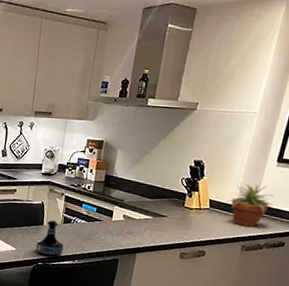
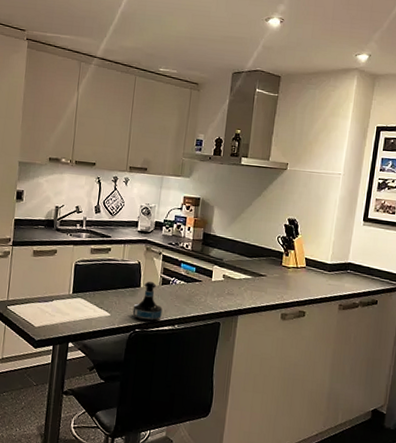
potted plant: present [224,183,274,227] -> none [319,242,364,285]

